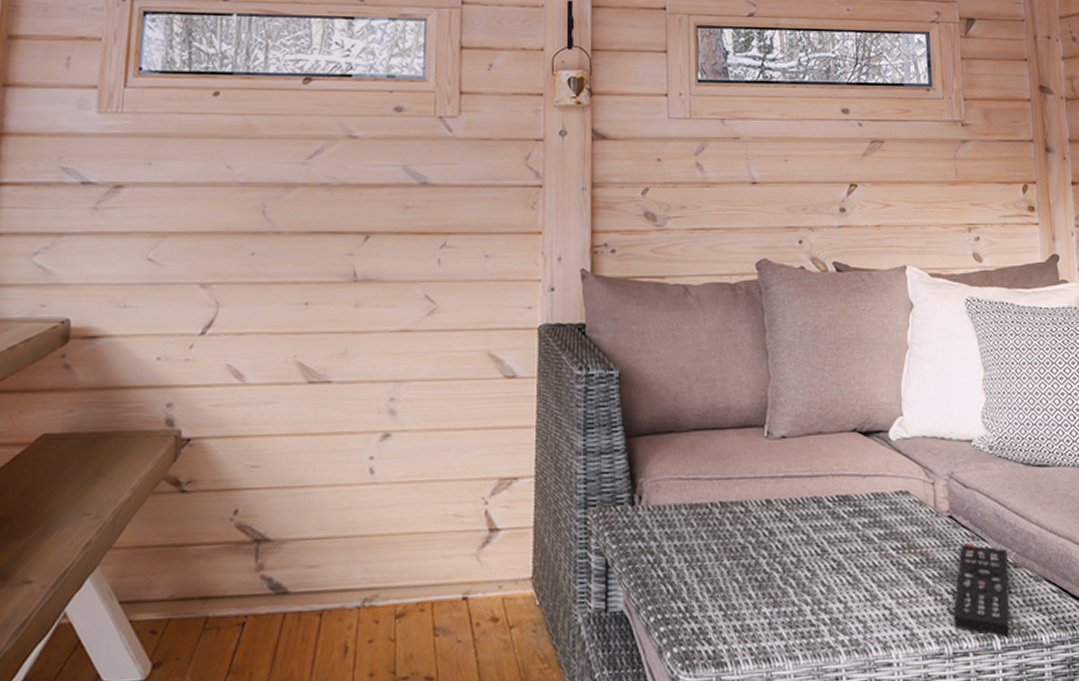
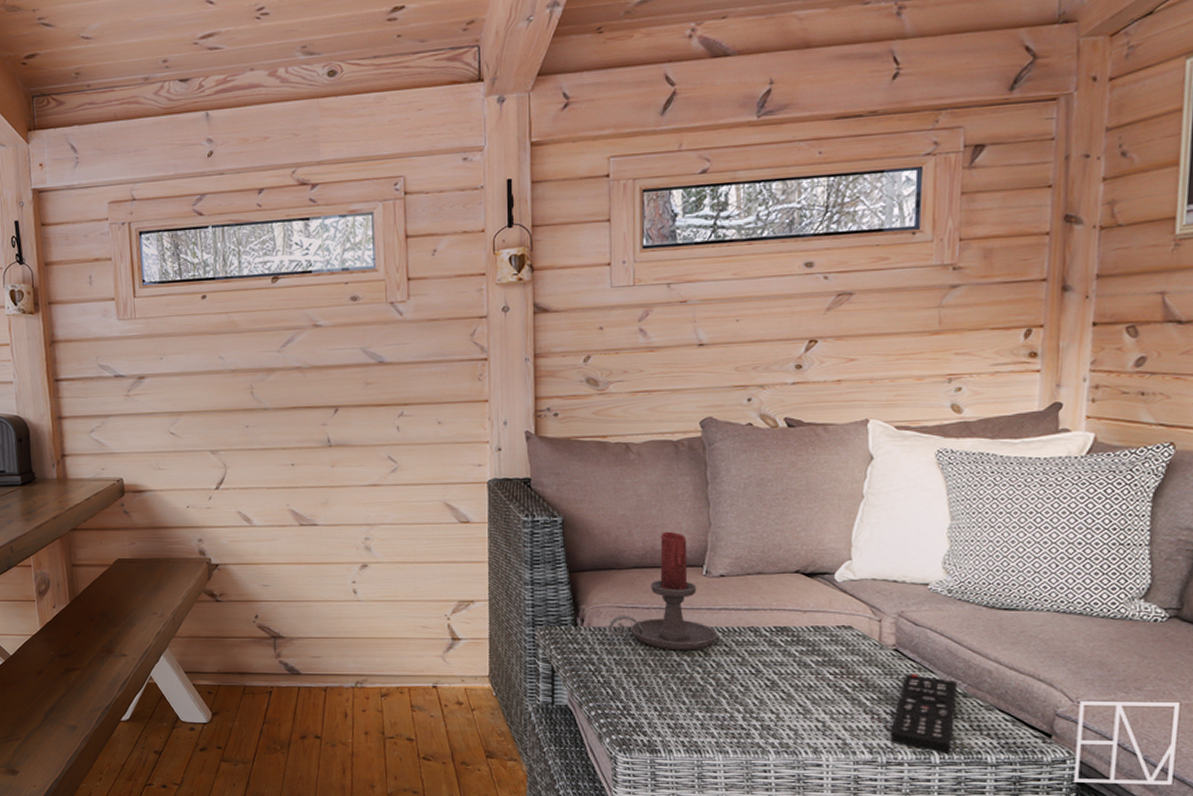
candle holder: none [669,386,782,530] -> present [609,531,718,651]

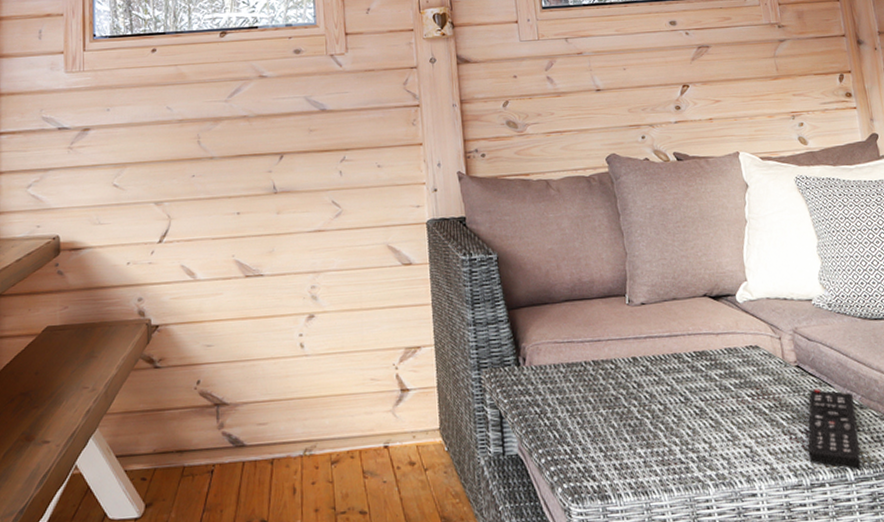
candle holder: present [609,531,718,651] -> none [549,262,647,384]

